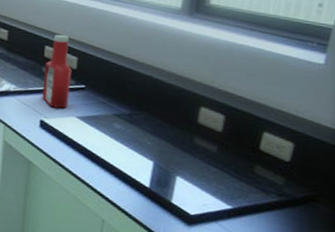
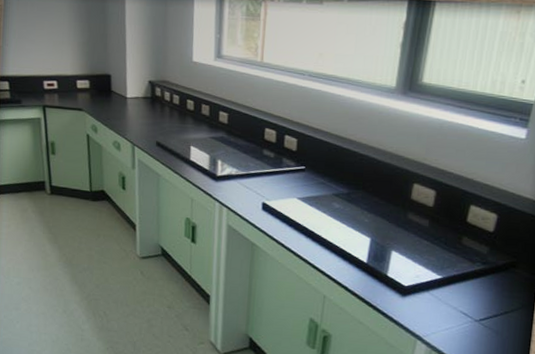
ketchup bottle: present [42,35,72,109] -> none [263,117,292,190]

